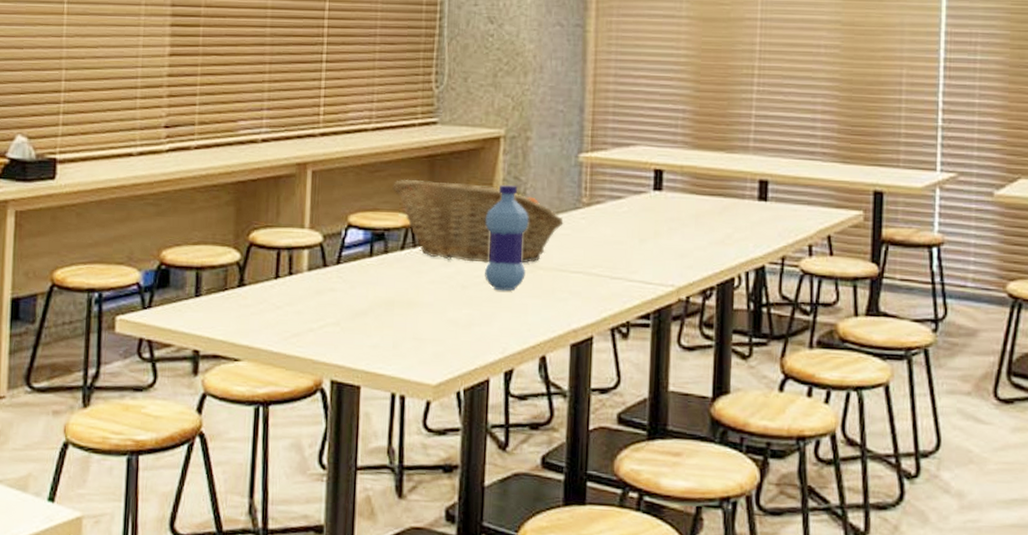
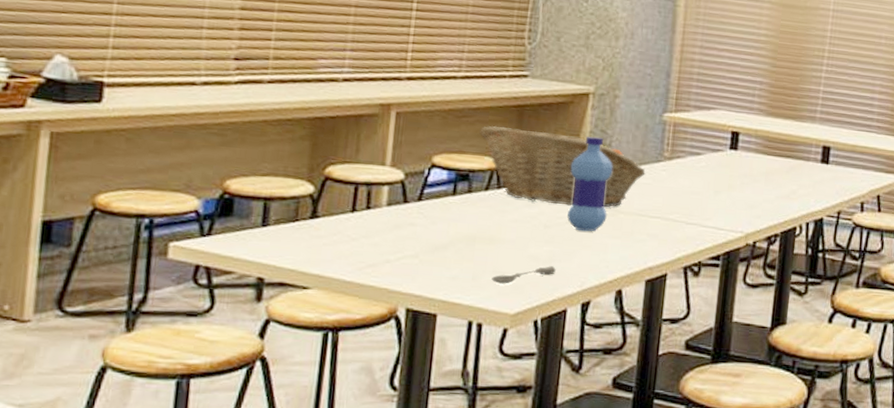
soupspoon: none [412,331,476,352] -> present [492,266,556,284]

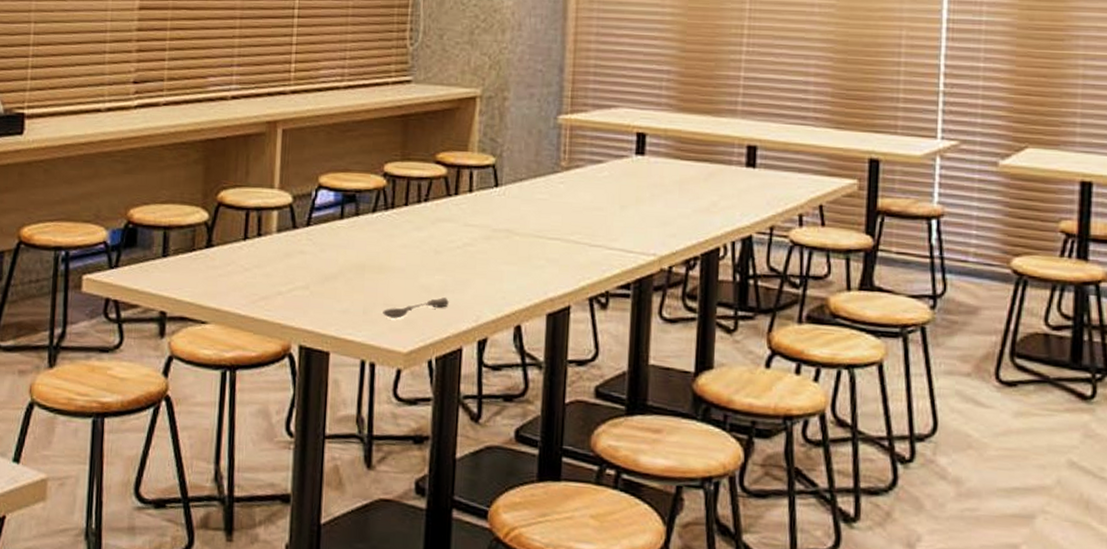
fruit basket: present [478,125,646,208] -> none [363,139,541,229]
water bottle: present [567,136,613,232] -> none [458,146,505,257]

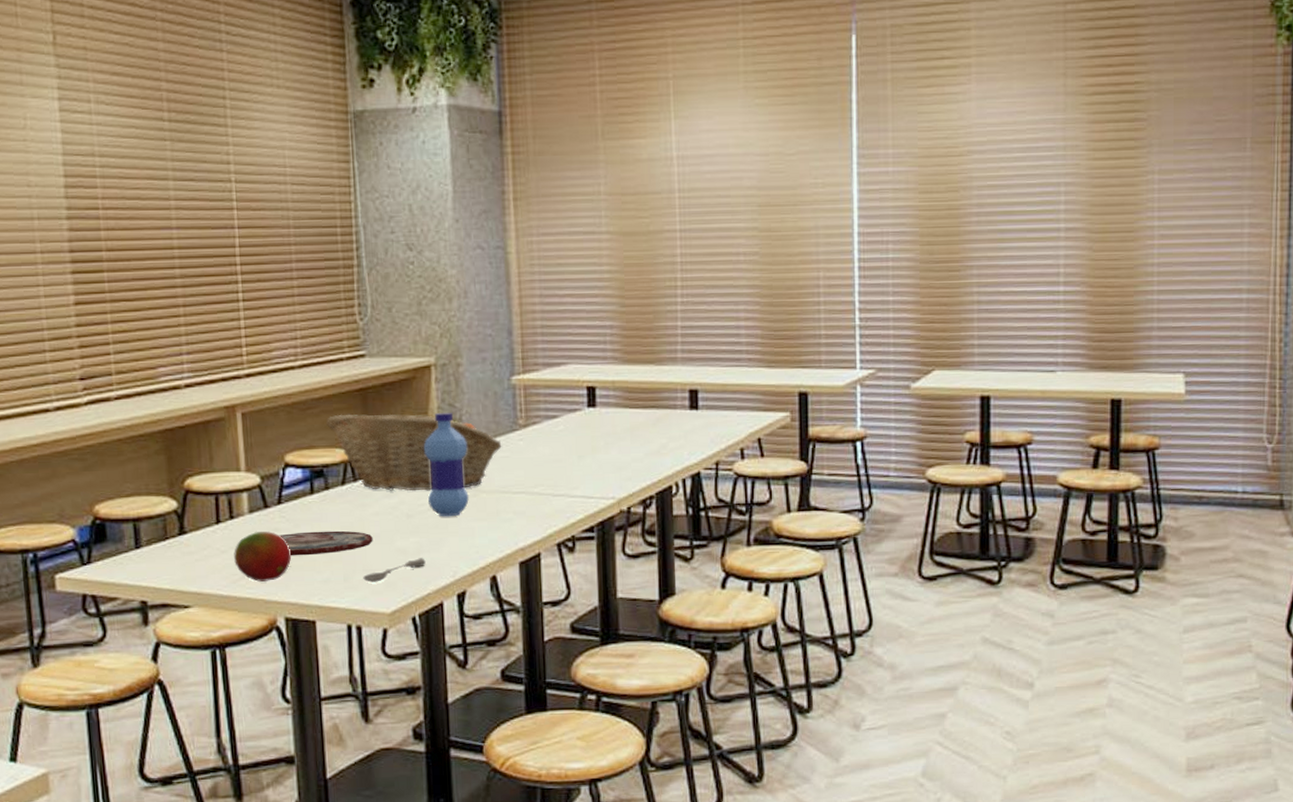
fruit: none [256,252,314,305] -> present [234,531,292,582]
plate: none [304,257,398,283] -> present [279,530,373,556]
fruit basket: none [363,139,541,229] -> present [325,414,502,491]
water bottle: none [458,146,505,257] -> present [423,412,469,517]

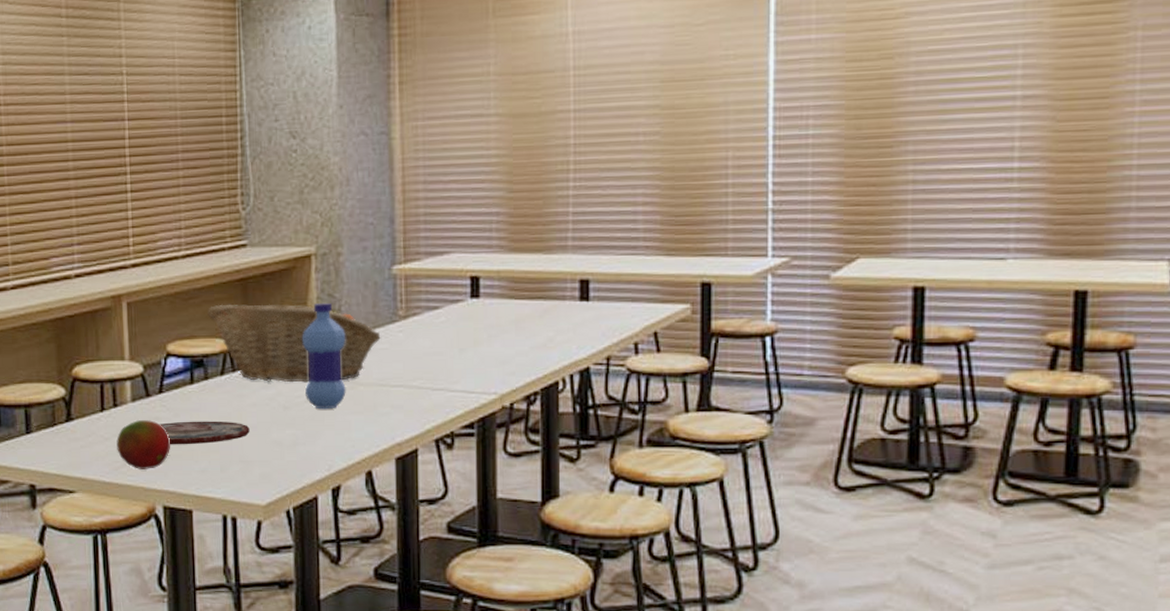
soupspoon: present [363,558,426,583] -> none [239,450,301,474]

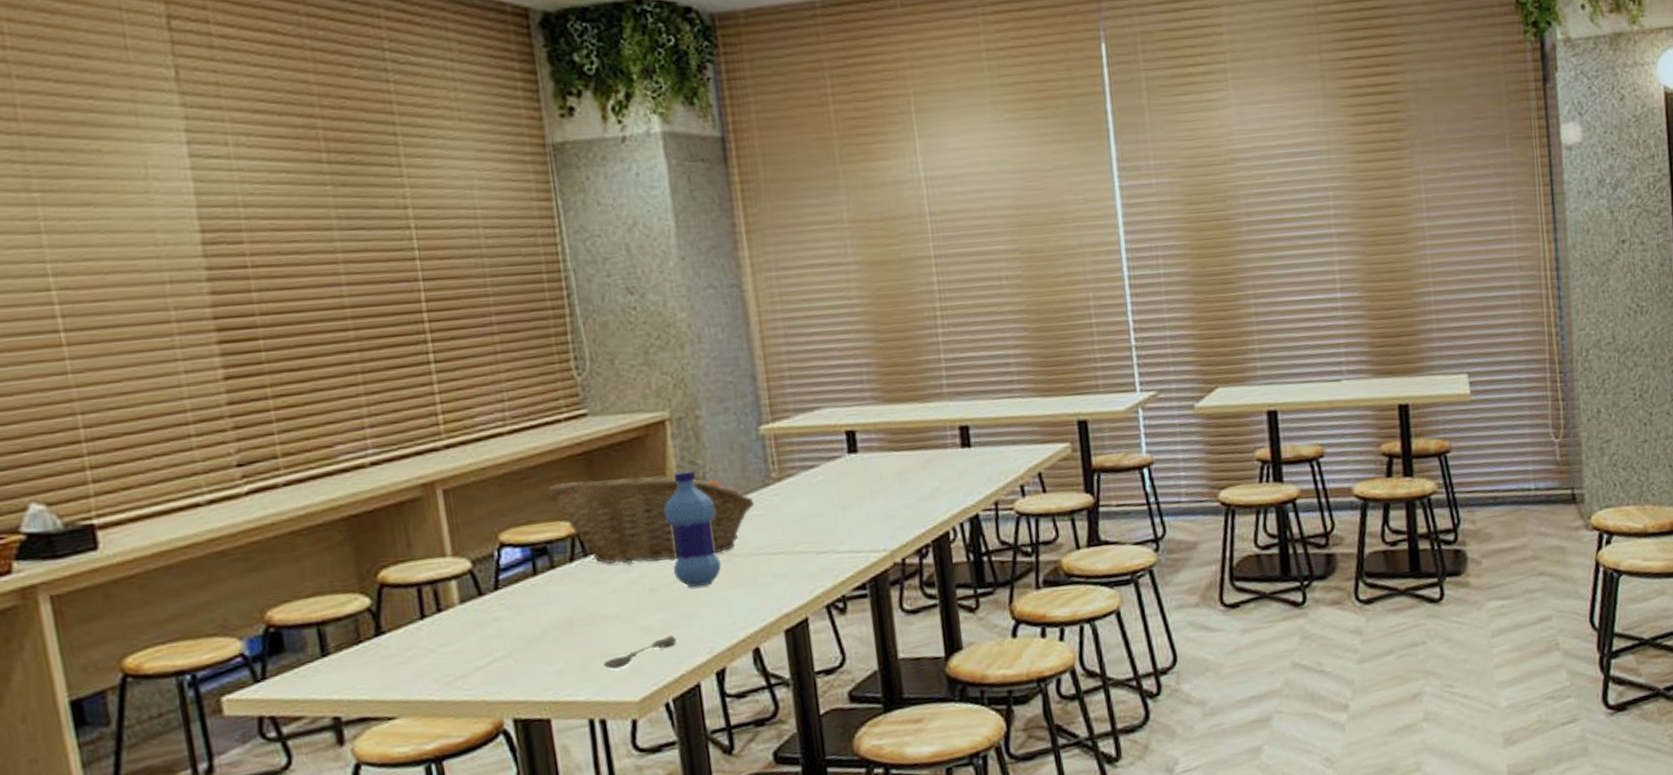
fruit: present [116,420,171,469] -> none [444,622,516,681]
plate: present [160,421,250,445] -> none [499,612,612,648]
soupspoon: none [239,450,301,474] -> present [603,635,677,669]

